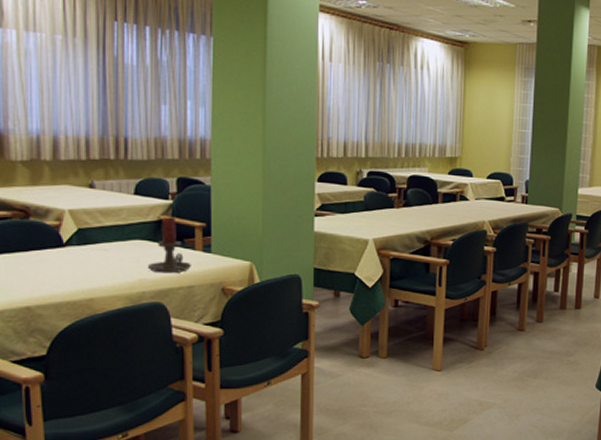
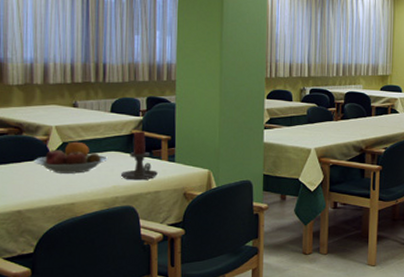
fruit bowl: none [44,227,132,265] -> present [34,141,107,174]

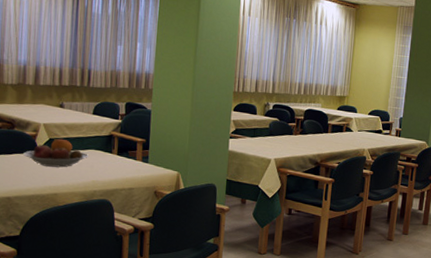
candle holder: present [120,130,158,181] -> none [99,132,132,178]

